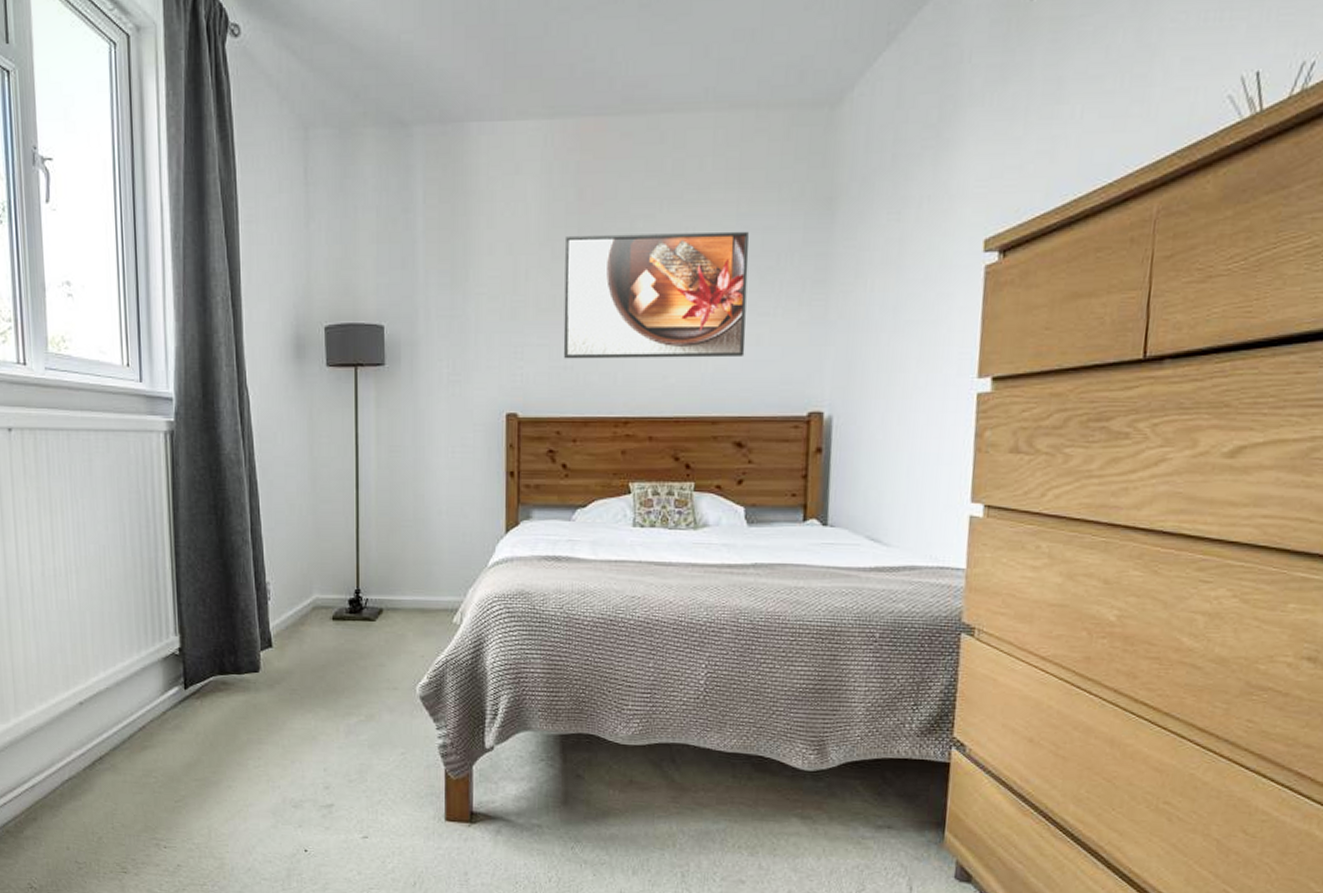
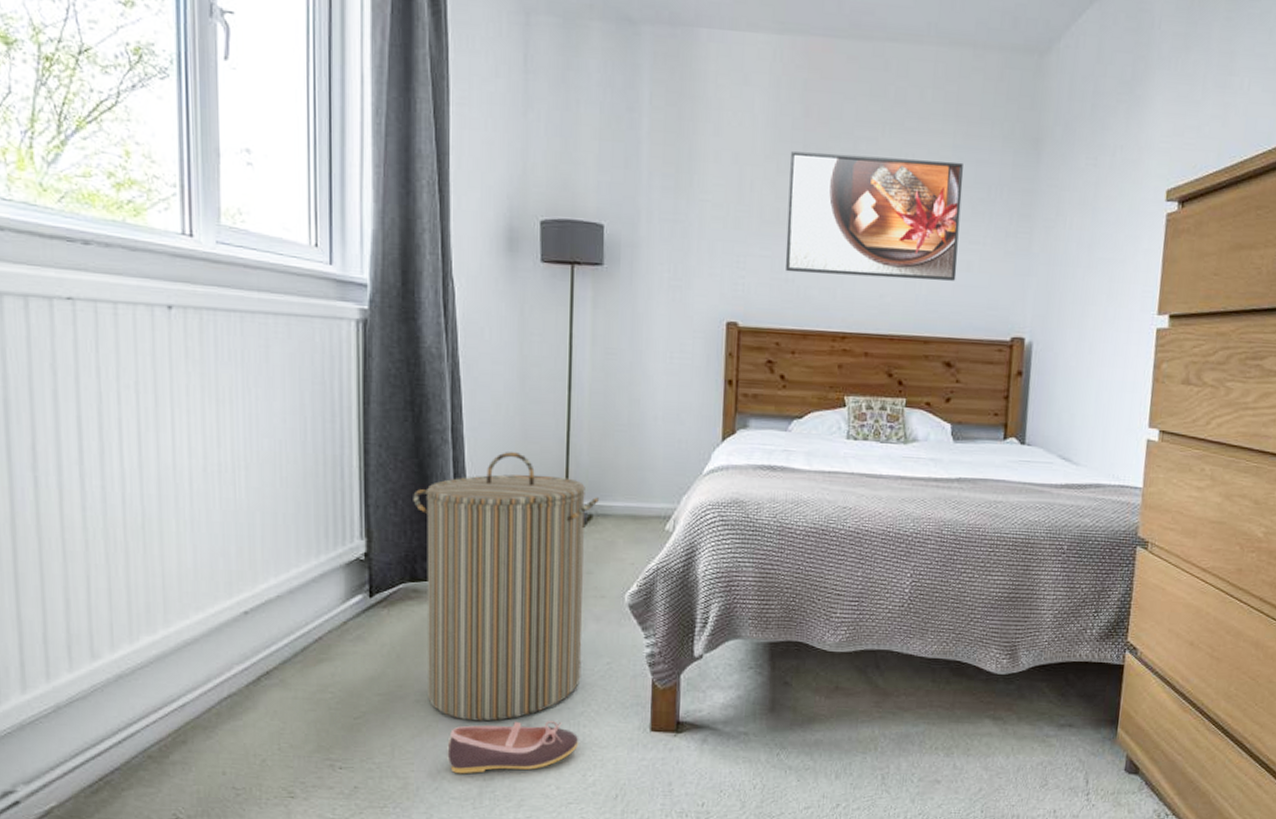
laundry hamper: none [219,550,388,807] -> present [413,452,599,721]
shoe: none [257,808,378,857] -> present [447,721,579,774]

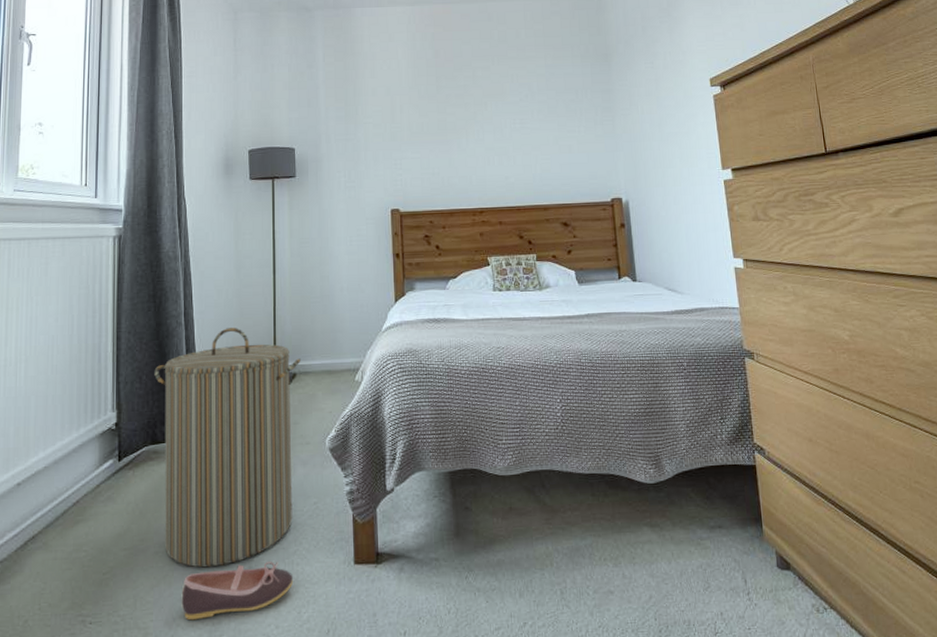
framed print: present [785,151,963,281] -> none [428,76,562,168]

